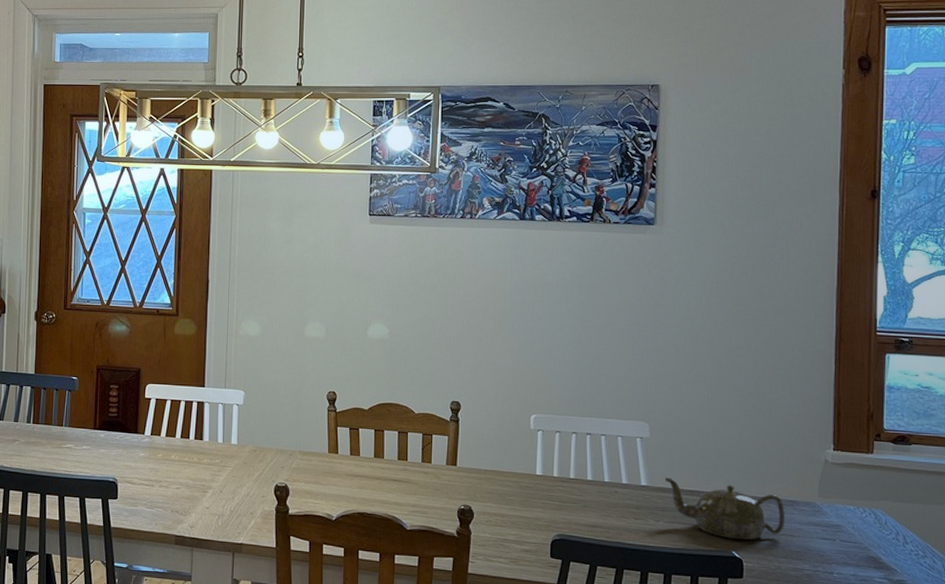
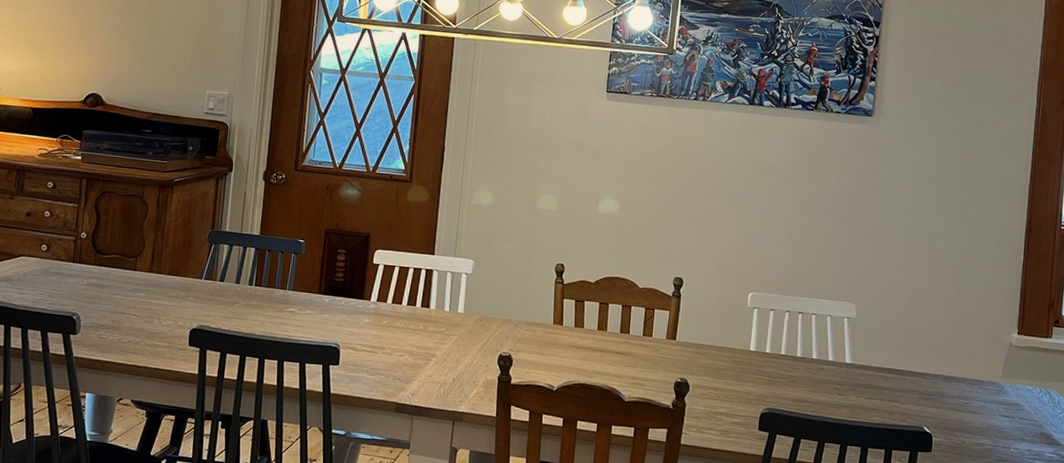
teapot: present [664,477,785,540] -> none [867,356,972,416]

